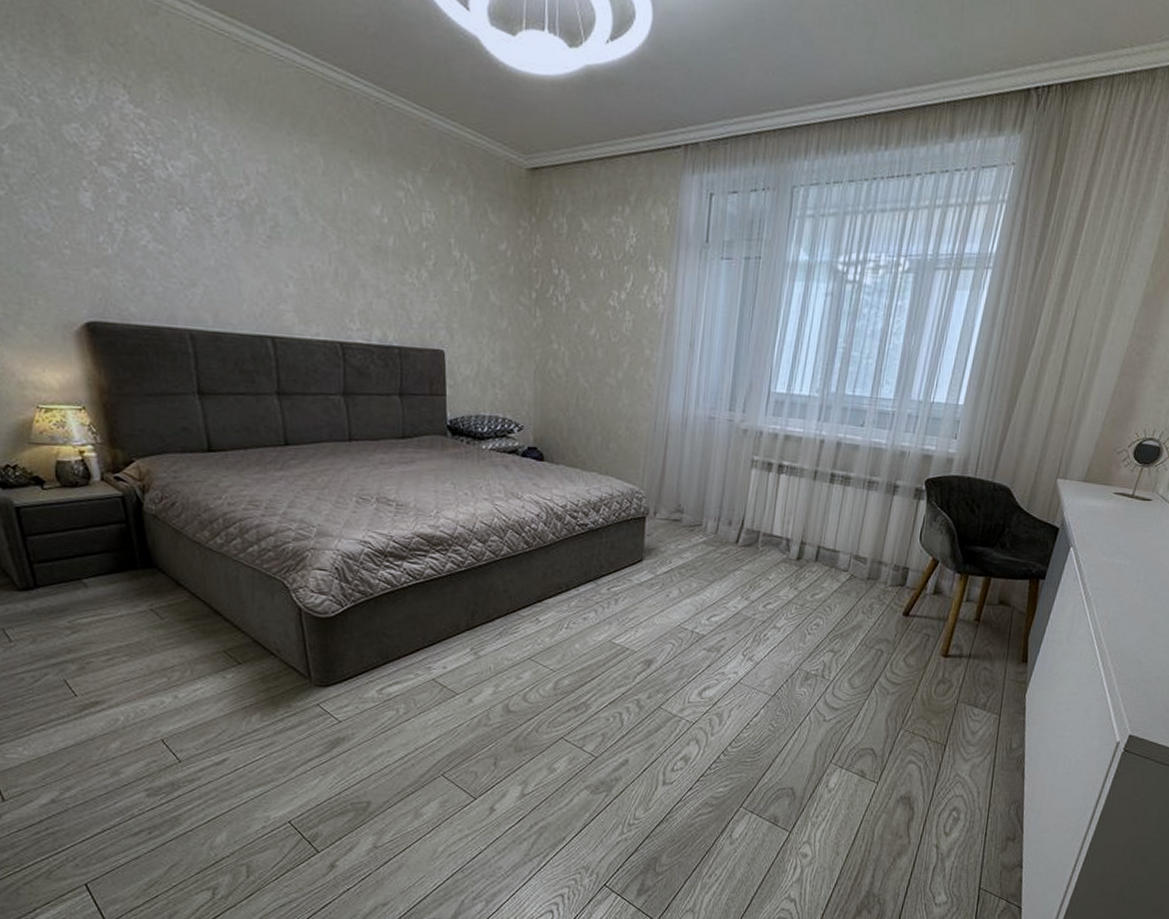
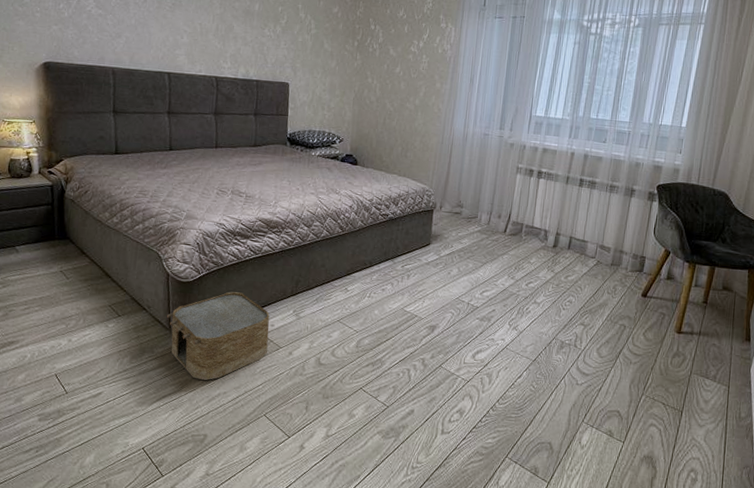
woven basket: none [303,628,441,738] -> present [166,291,270,381]

